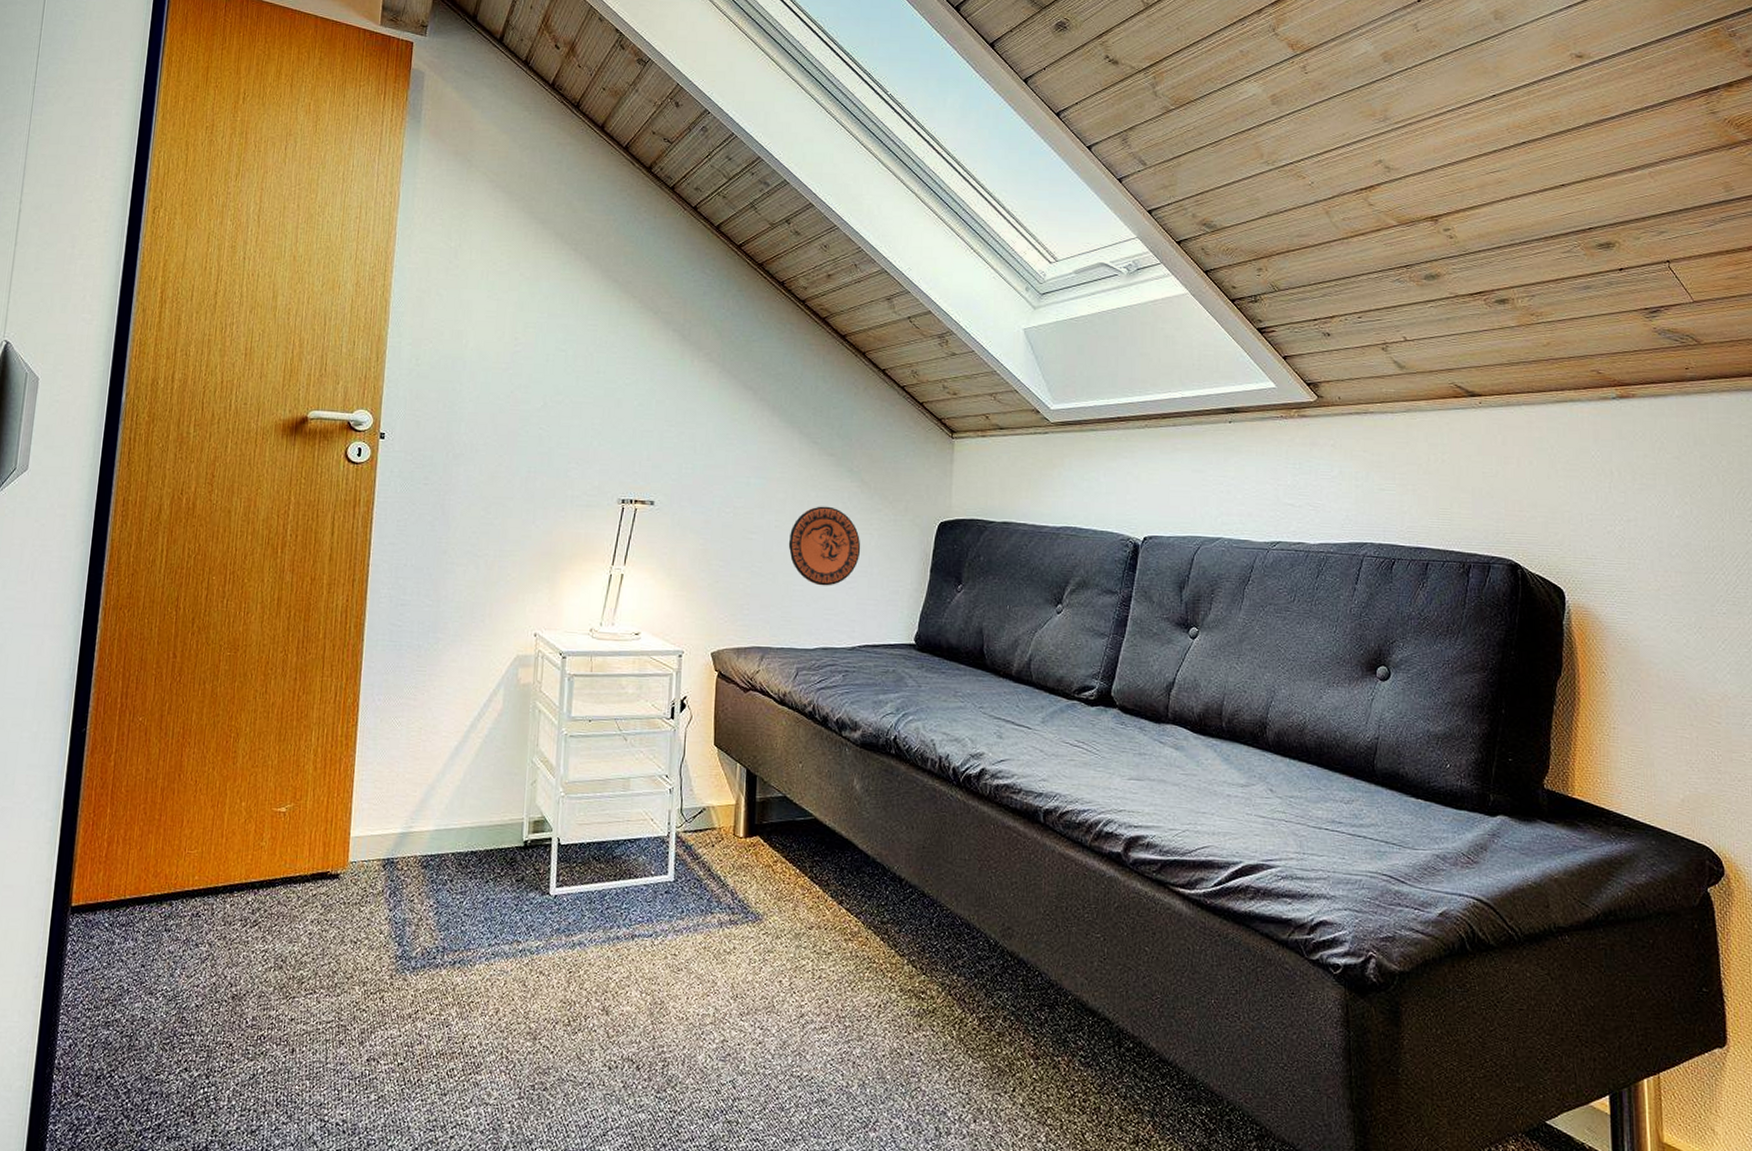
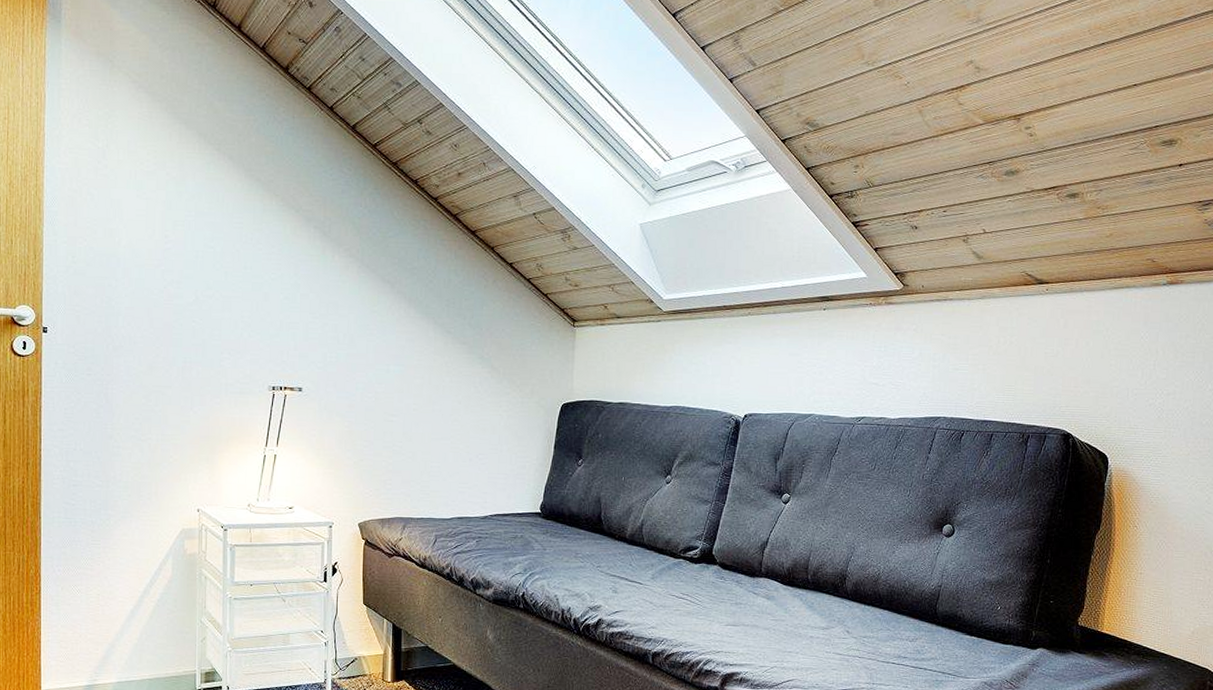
decorative plate: present [788,506,861,586] -> none [426,390,492,463]

